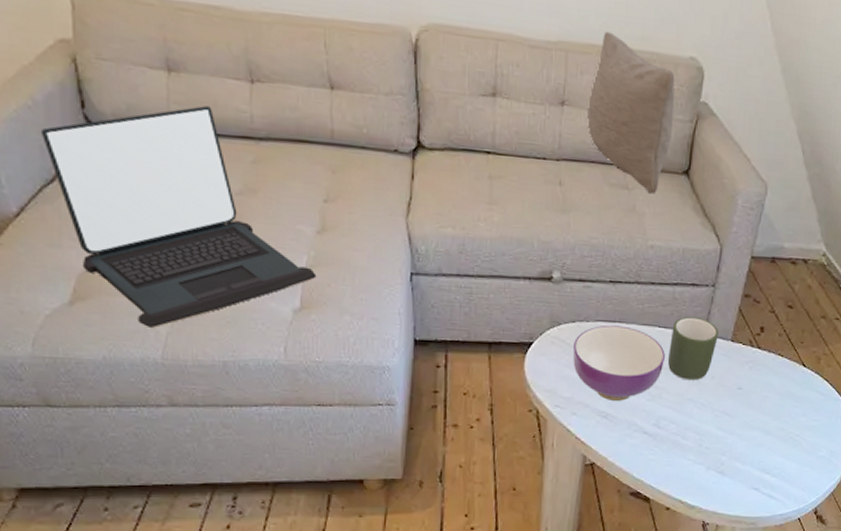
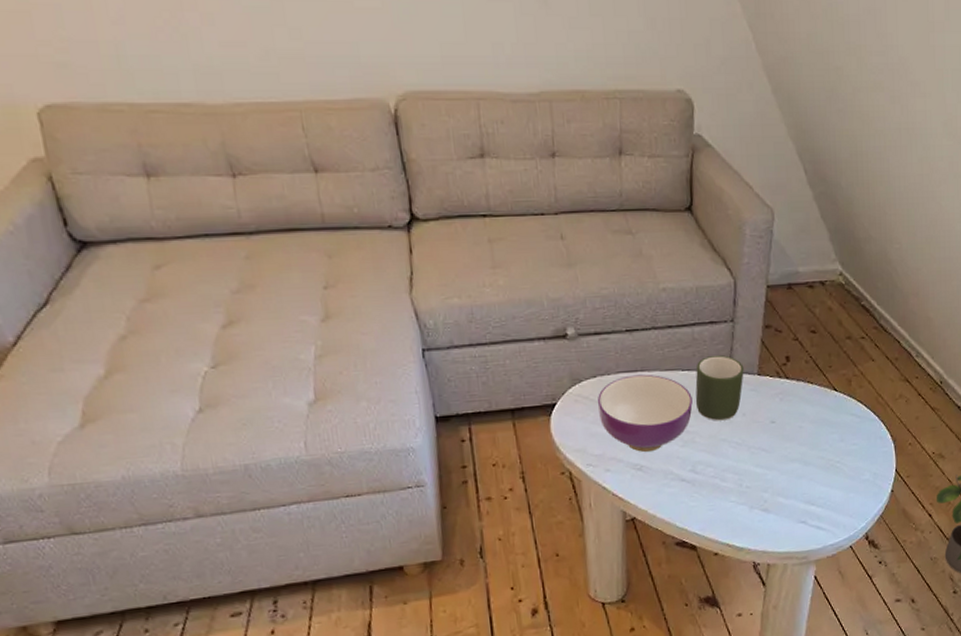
laptop: present [40,106,317,329] -> none [26,207,327,442]
pillow: present [586,31,675,194] -> none [578,75,670,236]

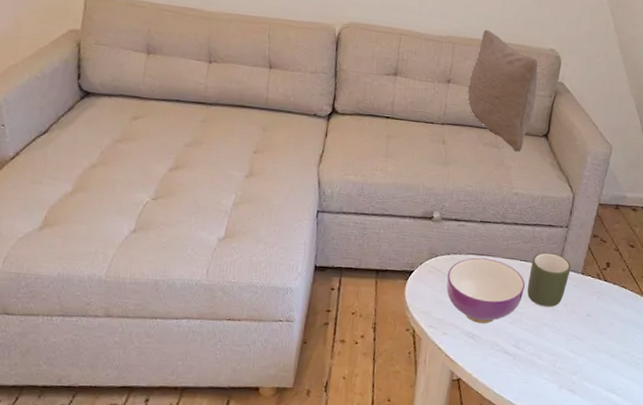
pillow: none [578,75,670,236] -> present [467,29,538,152]

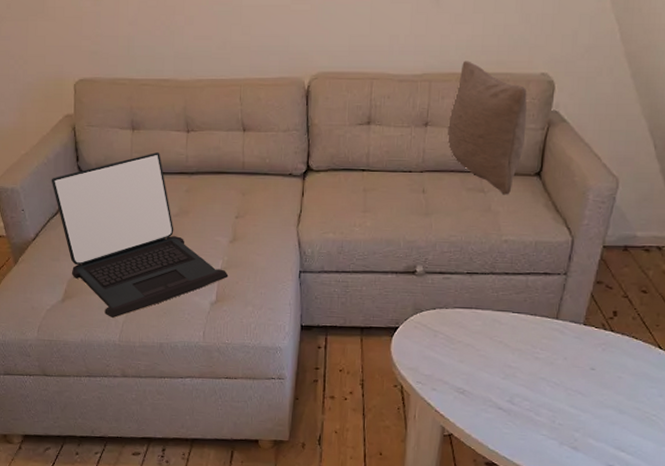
laptop: none [43,79,241,251] -> present [51,153,229,319]
bowl: present [446,257,525,323] -> none [433,311,519,379]
mug: present [527,252,571,308] -> none [522,303,571,361]

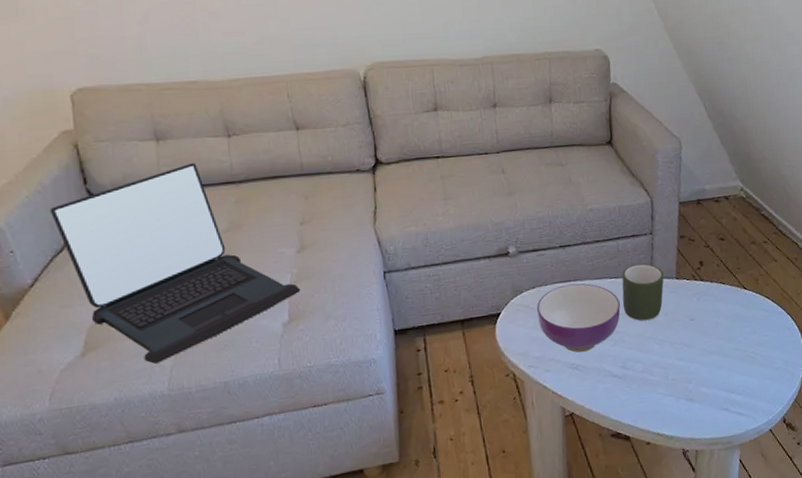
bowl: none [433,311,519,379] -> present [537,283,620,353]
pillow: present [446,61,527,195] -> none [516,42,592,166]
mug: none [522,303,571,361] -> present [621,263,664,322]

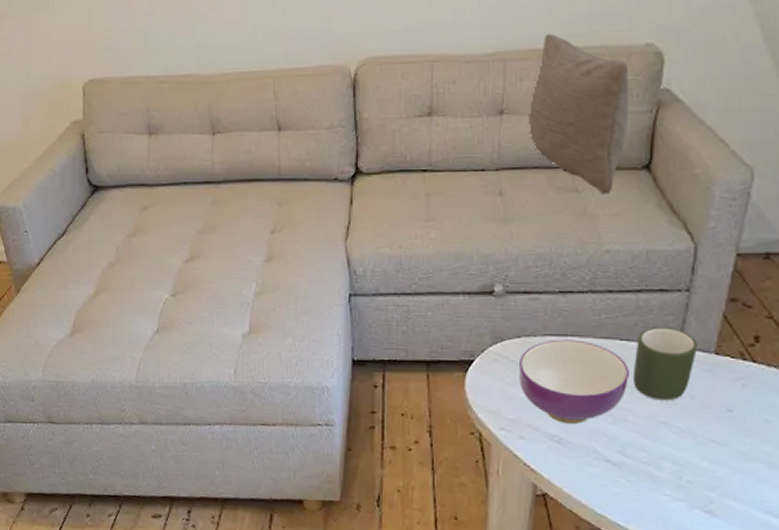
laptop: present [49,163,301,365] -> none [57,160,264,355]
pillow: none [516,42,592,166] -> present [527,33,630,194]

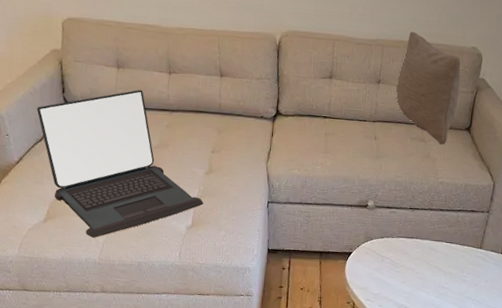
laptop: none [57,160,264,355] -> present [36,90,204,239]
bowl: present [519,339,629,424] -> none [381,240,450,297]
mug: present [634,327,698,401] -> none [452,235,492,283]

